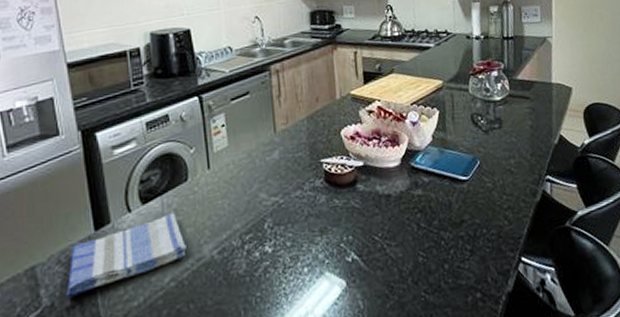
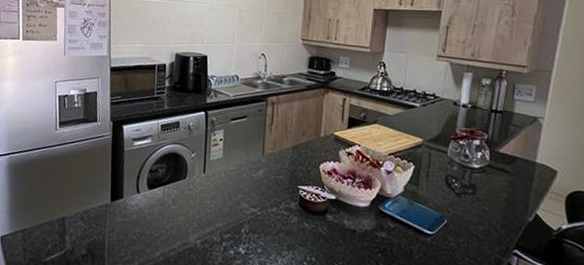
dish towel: present [66,213,186,298] -> none [83,201,177,248]

